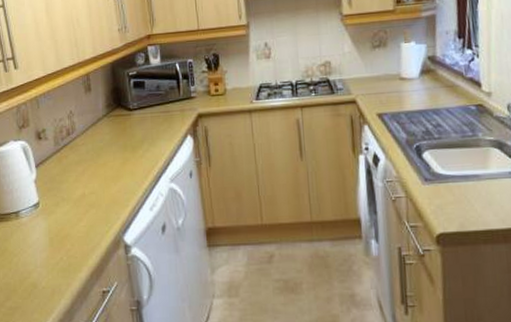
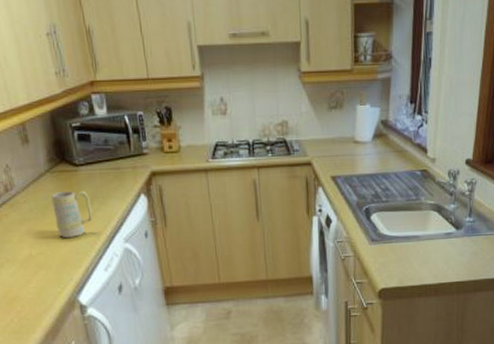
mug: none [106,133,142,178] -> present [51,190,93,238]

